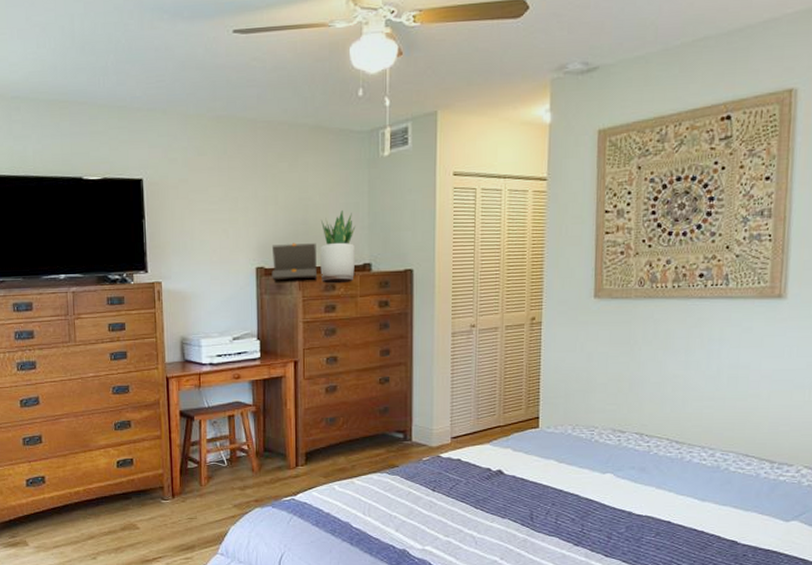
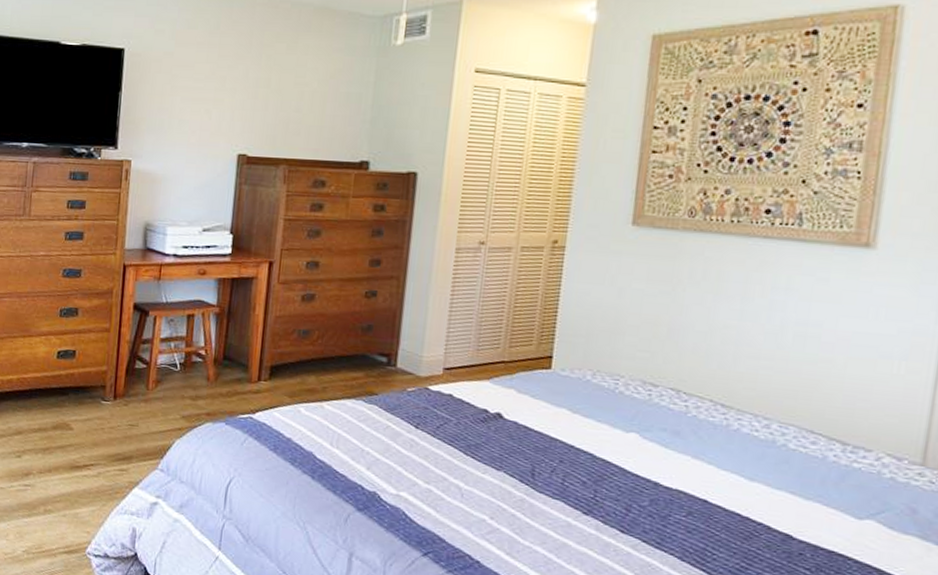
jewelry box: present [272,243,317,283] -> none [254,131,309,176]
planter: present [320,210,356,284] -> none [310,100,356,181]

